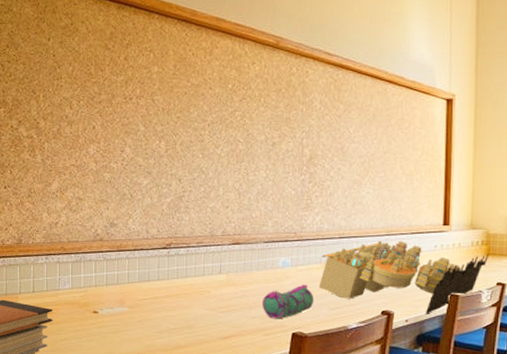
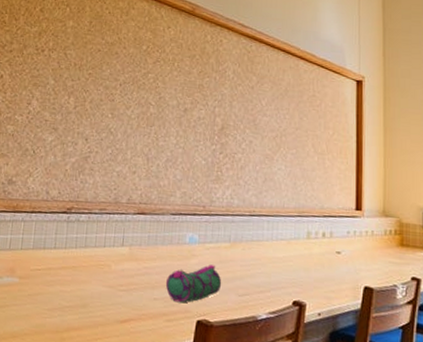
board game: present [318,240,490,314] -> none [227,221,403,308]

